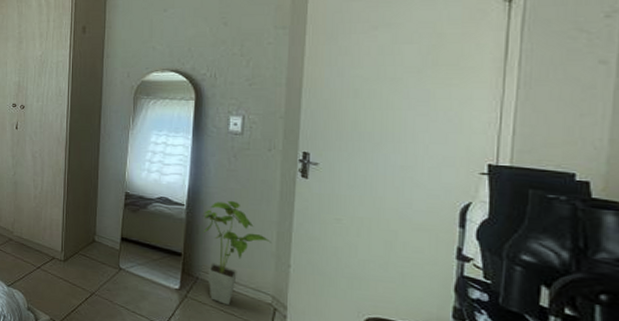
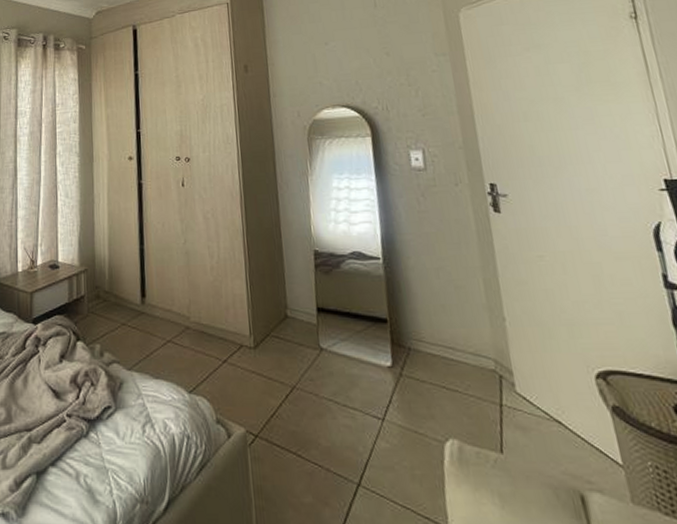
house plant: present [203,200,271,306] -> none [402,247,480,380]

